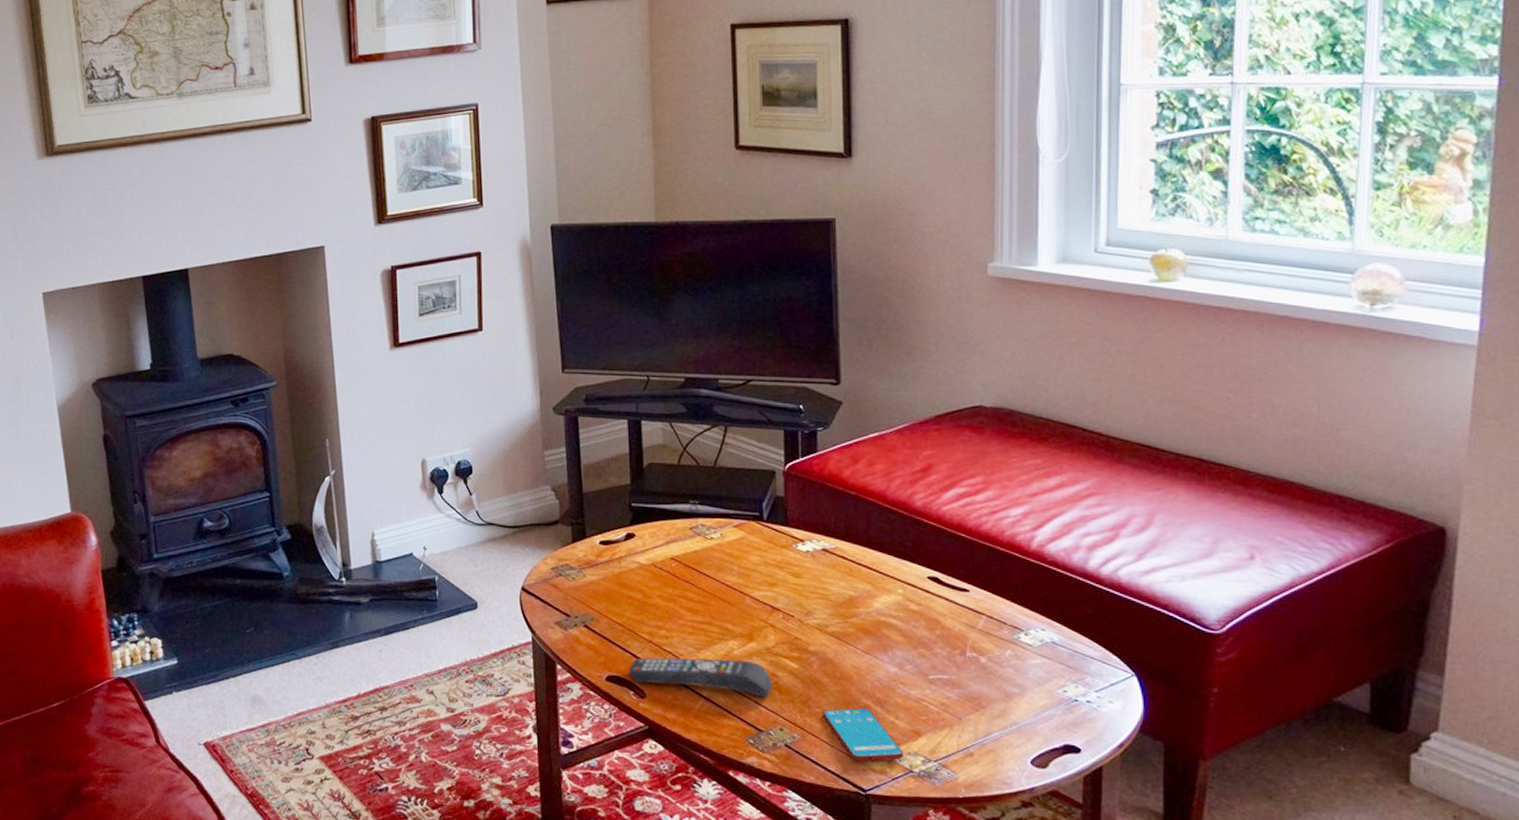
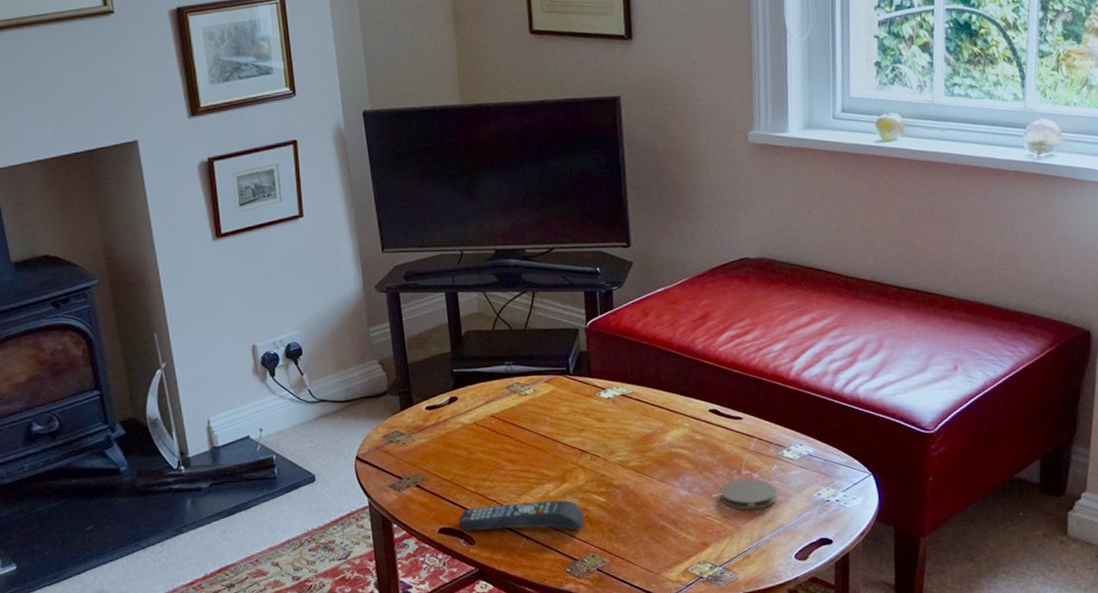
smartphone: present [823,708,903,761] -> none [627,529,695,574]
coaster: none [938,662,1010,700] -> present [720,479,777,510]

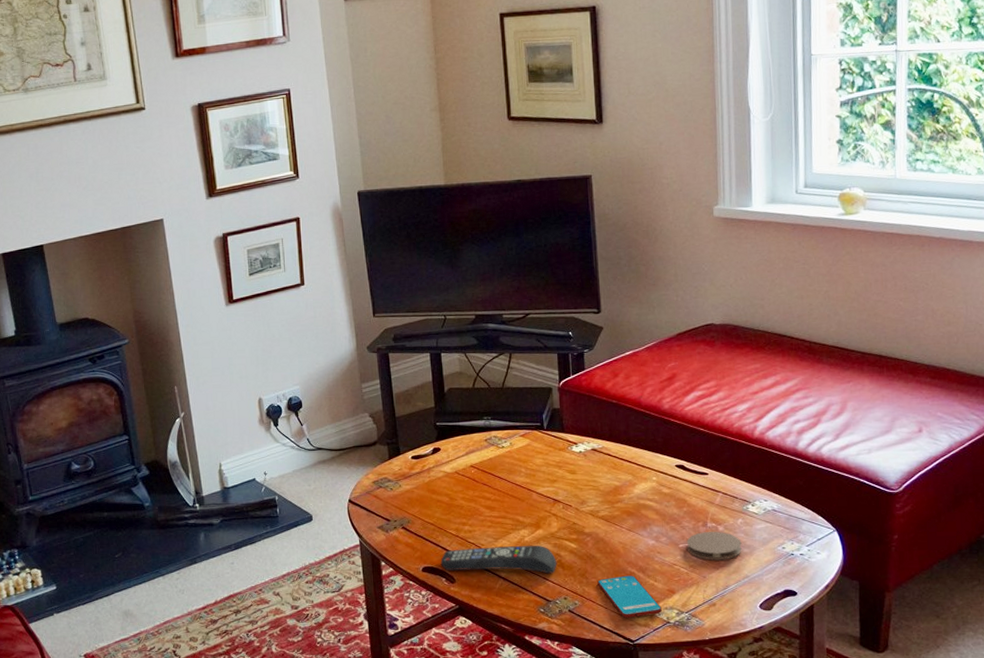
smartphone: none [627,529,695,574] -> present [597,575,662,618]

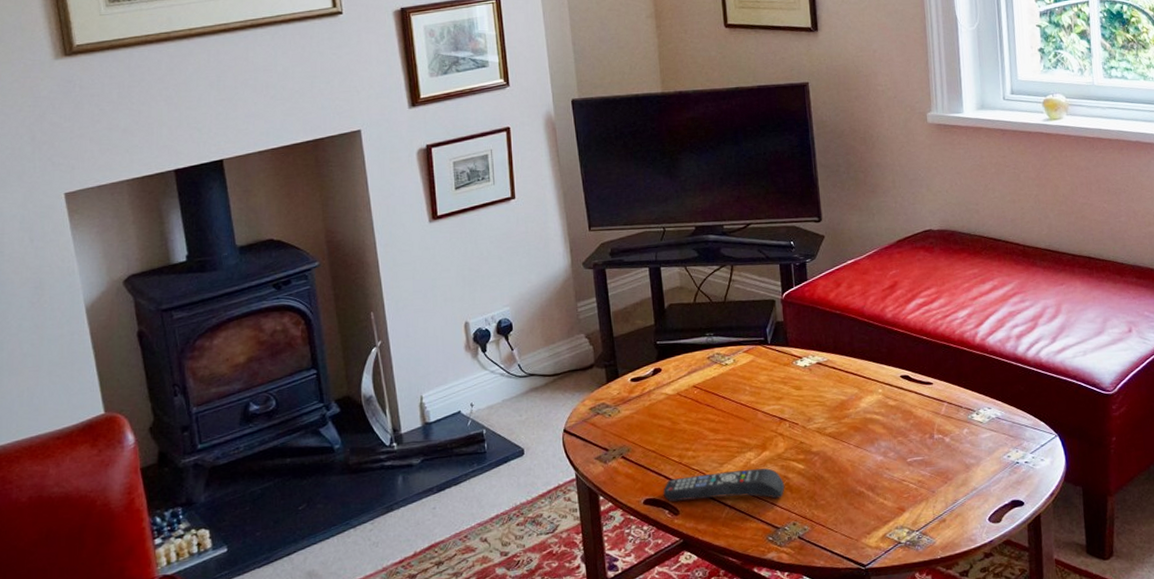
smartphone: present [597,575,662,618] -> none [826,494,892,541]
coaster: present [686,532,742,561] -> none [914,443,969,474]

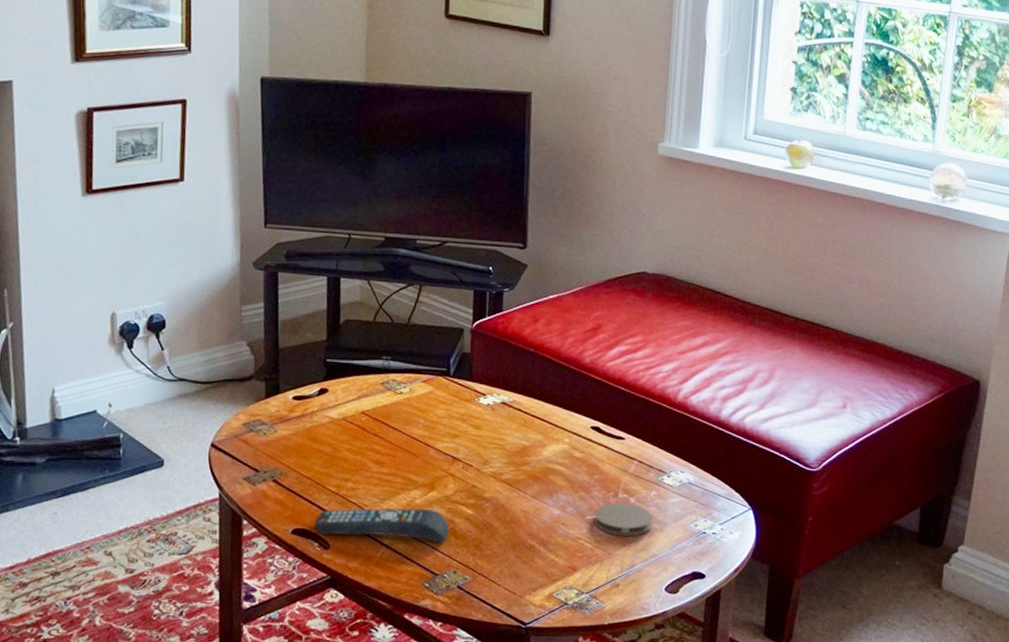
coaster: none [914,443,969,474] -> present [594,503,653,536]

